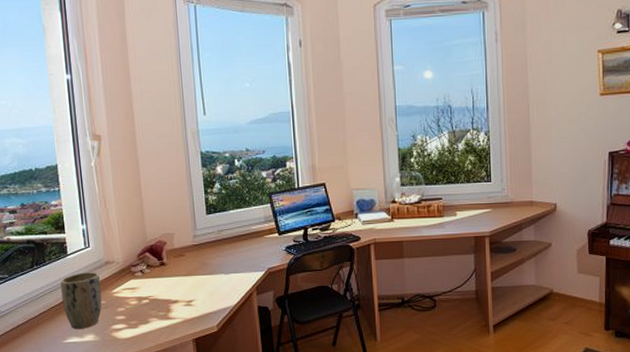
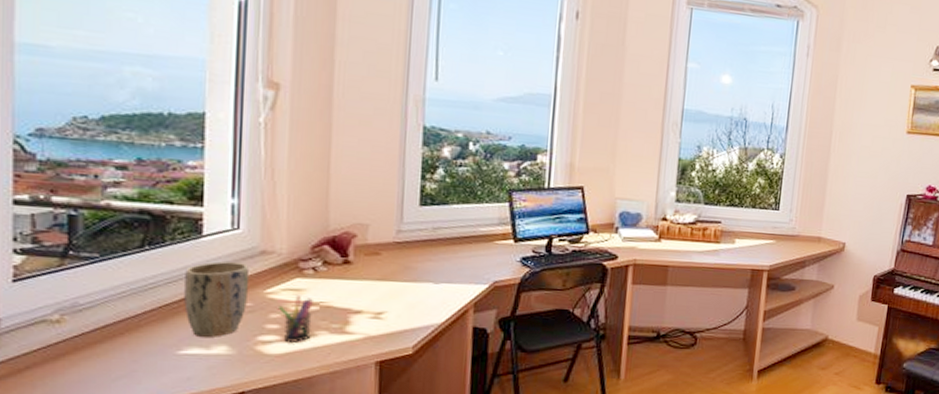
pen holder: none [121,293,147,328] -> present [277,296,313,342]

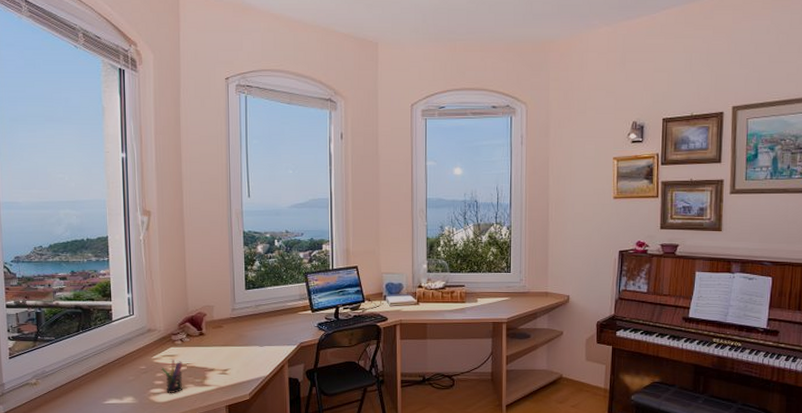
plant pot: present [184,261,249,337] -> none [104,338,142,391]

